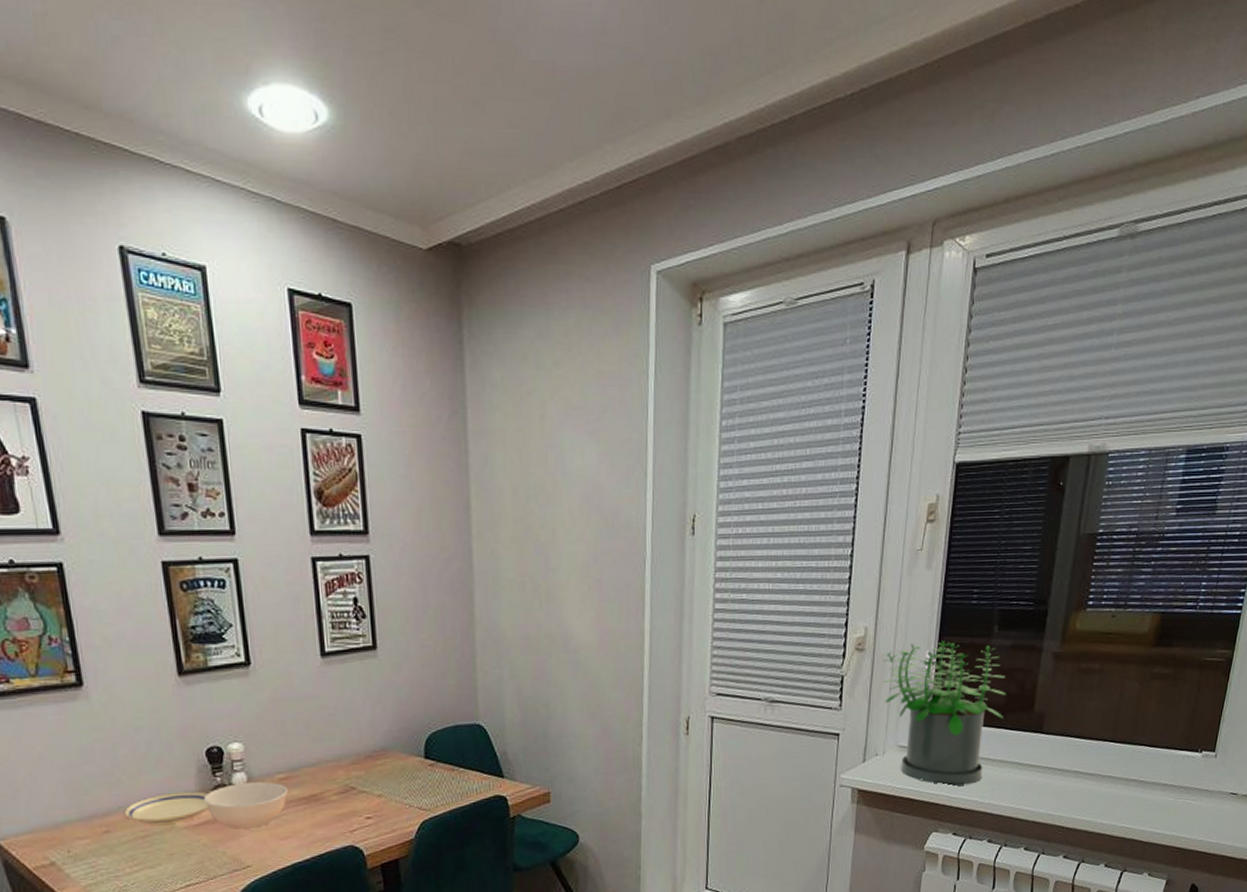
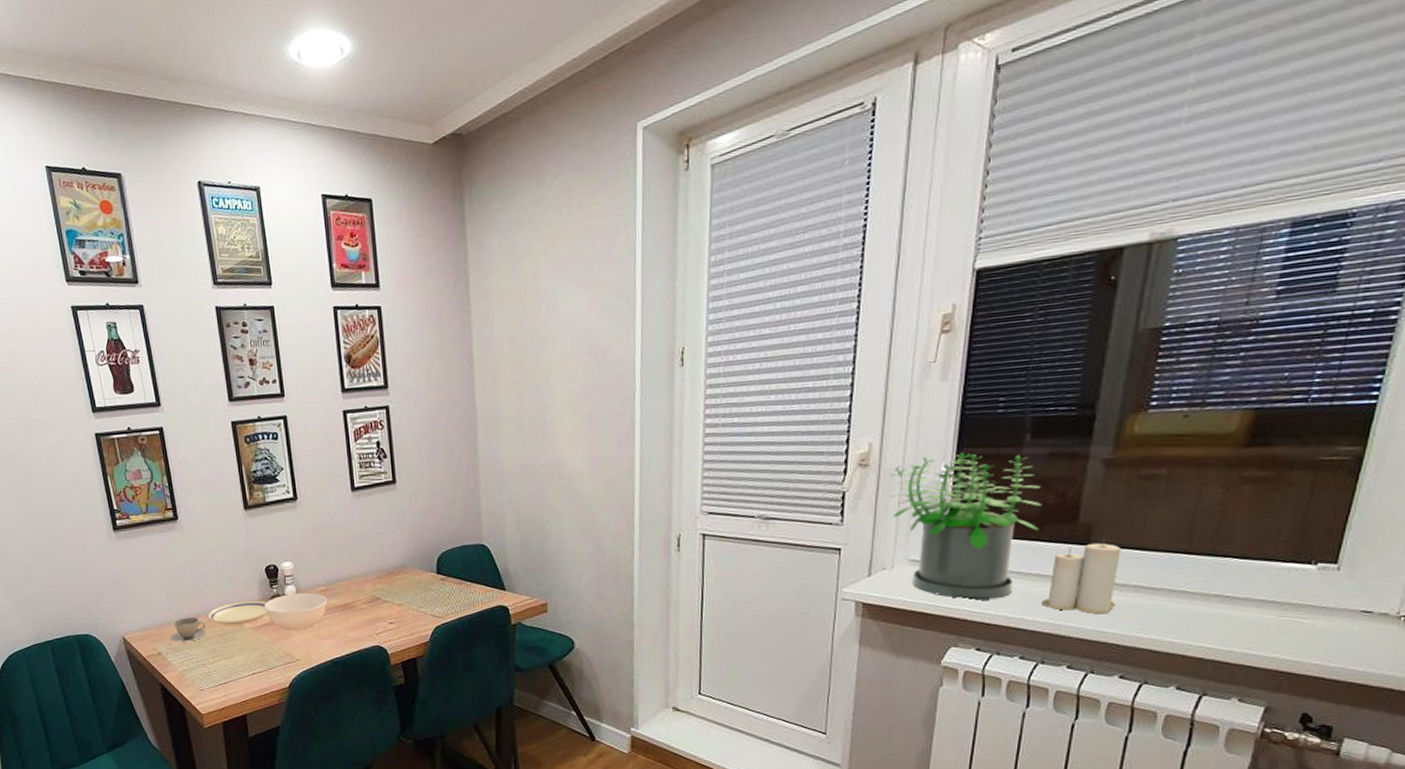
teacup: none [69,814,122,848] -> present [170,617,207,642]
candle: none [1005,726,1065,798] -> present [1042,538,1121,614]

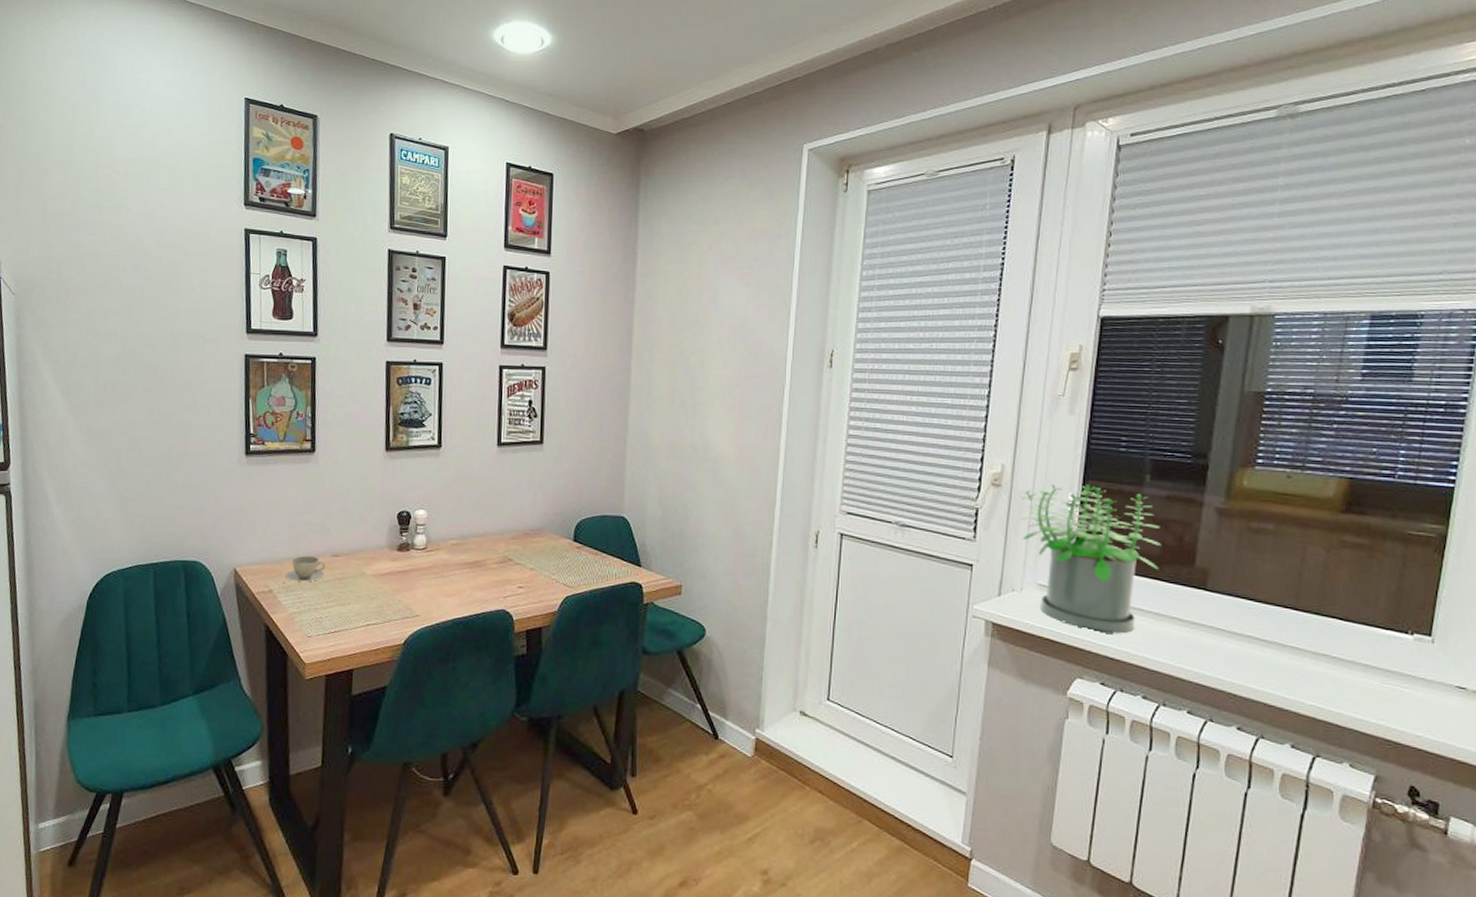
plate: present [208,600,268,626] -> none [330,545,394,571]
bowl: present [263,593,328,631] -> none [390,544,458,583]
candle: present [1042,538,1121,614] -> none [1162,585,1234,662]

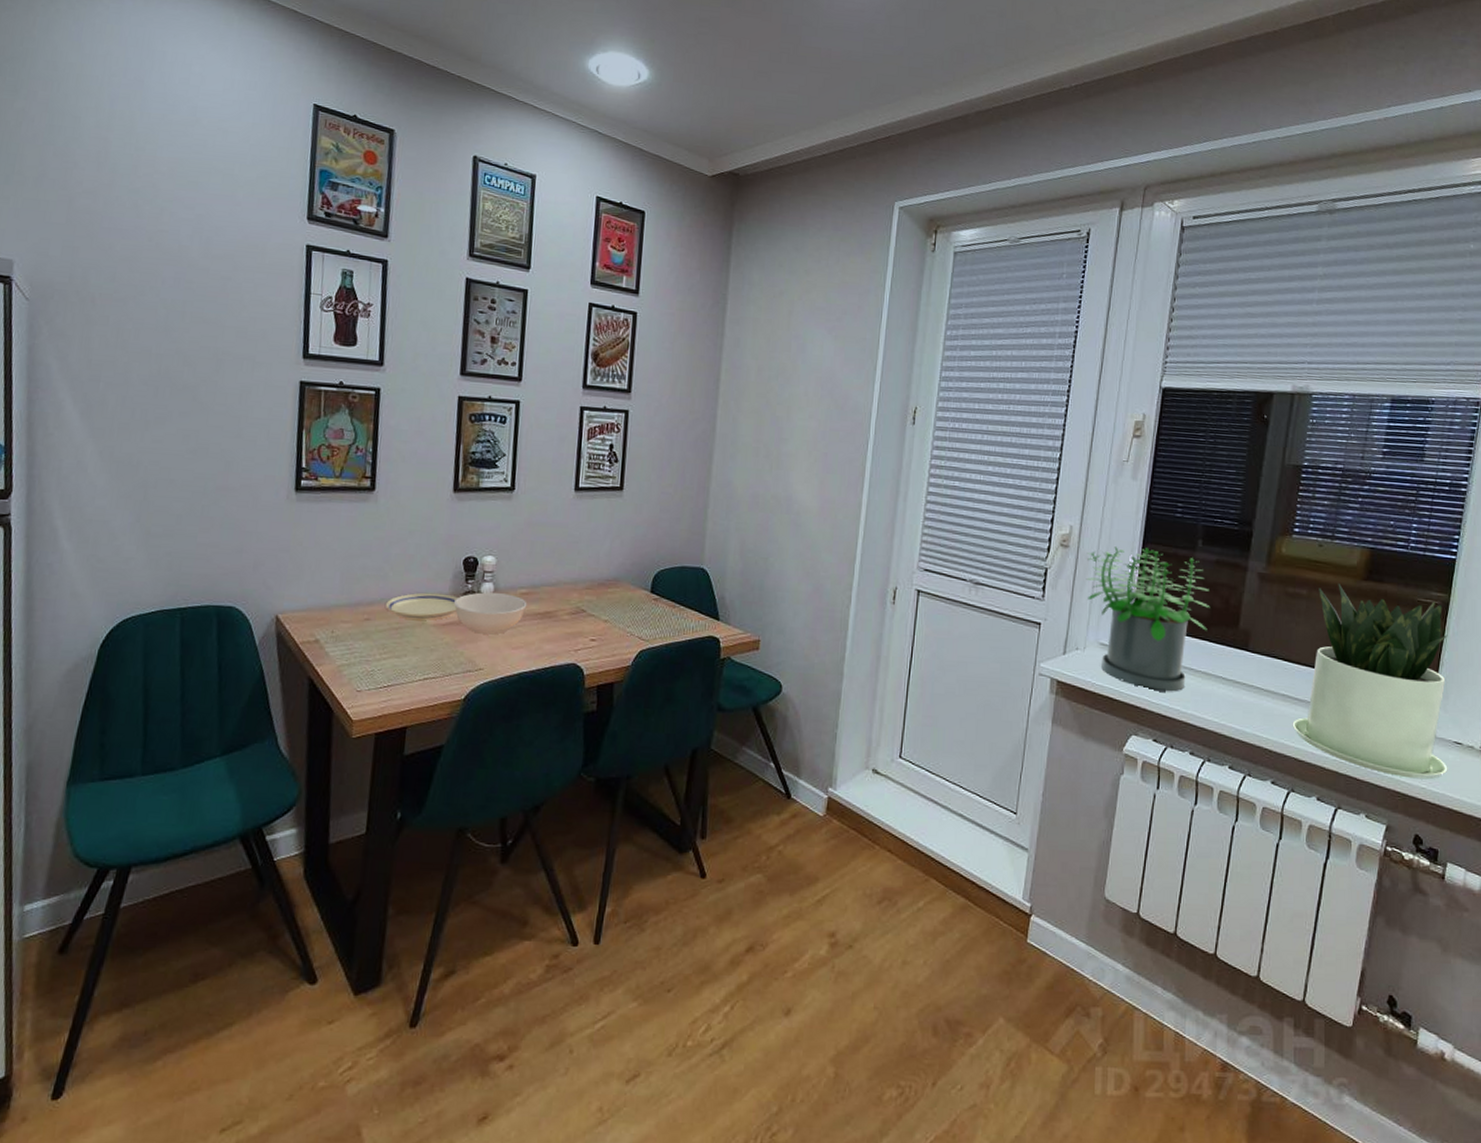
teacup: present [285,555,326,582] -> none [334,602,381,631]
plate: none [330,545,394,571] -> present [386,592,458,620]
bowl: none [390,544,458,583] -> present [453,592,528,635]
planter: none [1260,516,1449,727] -> present [1292,582,1448,780]

